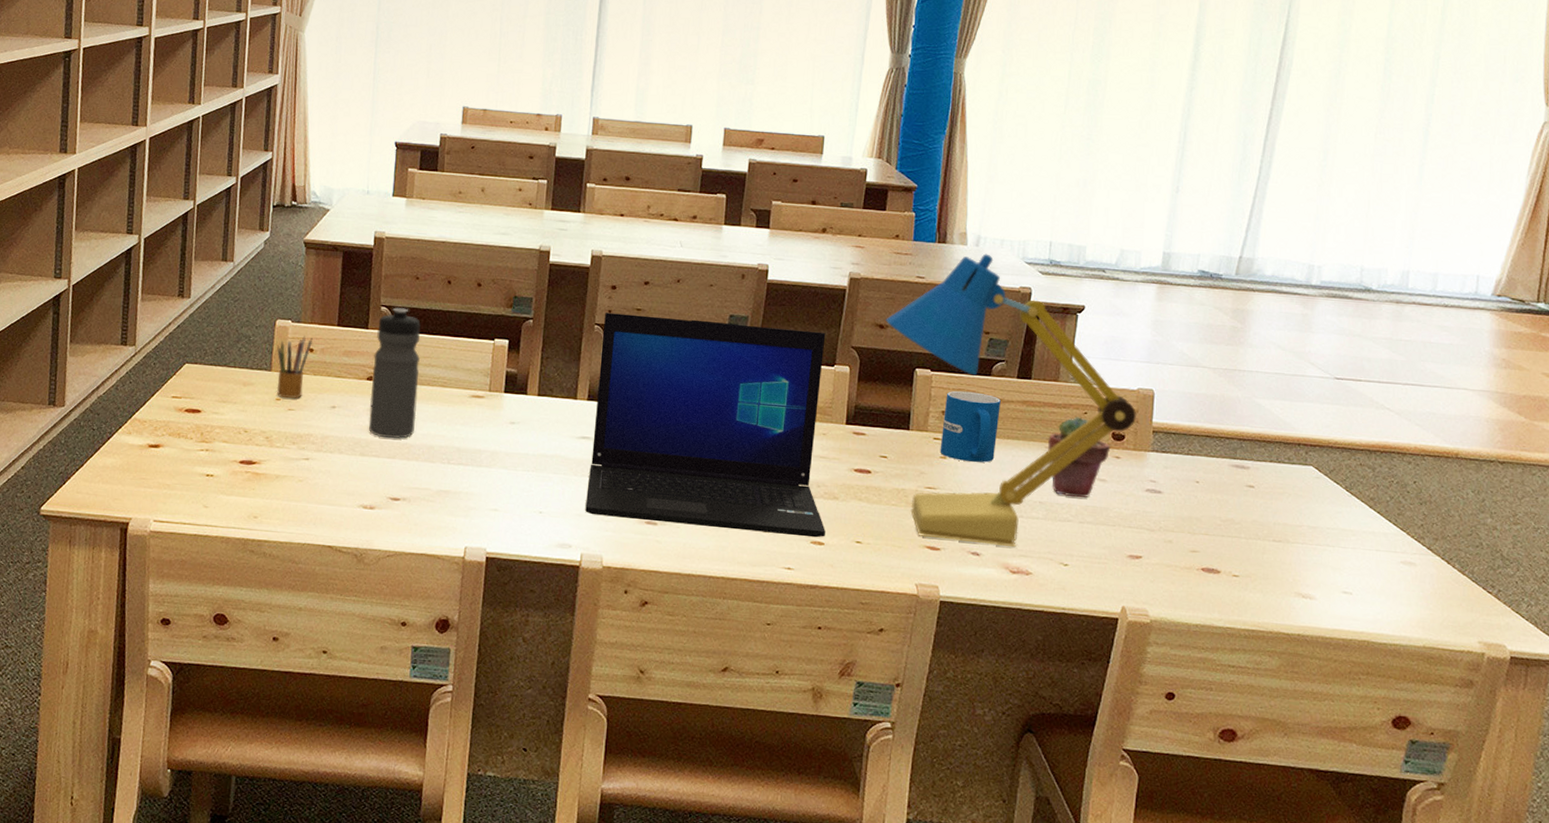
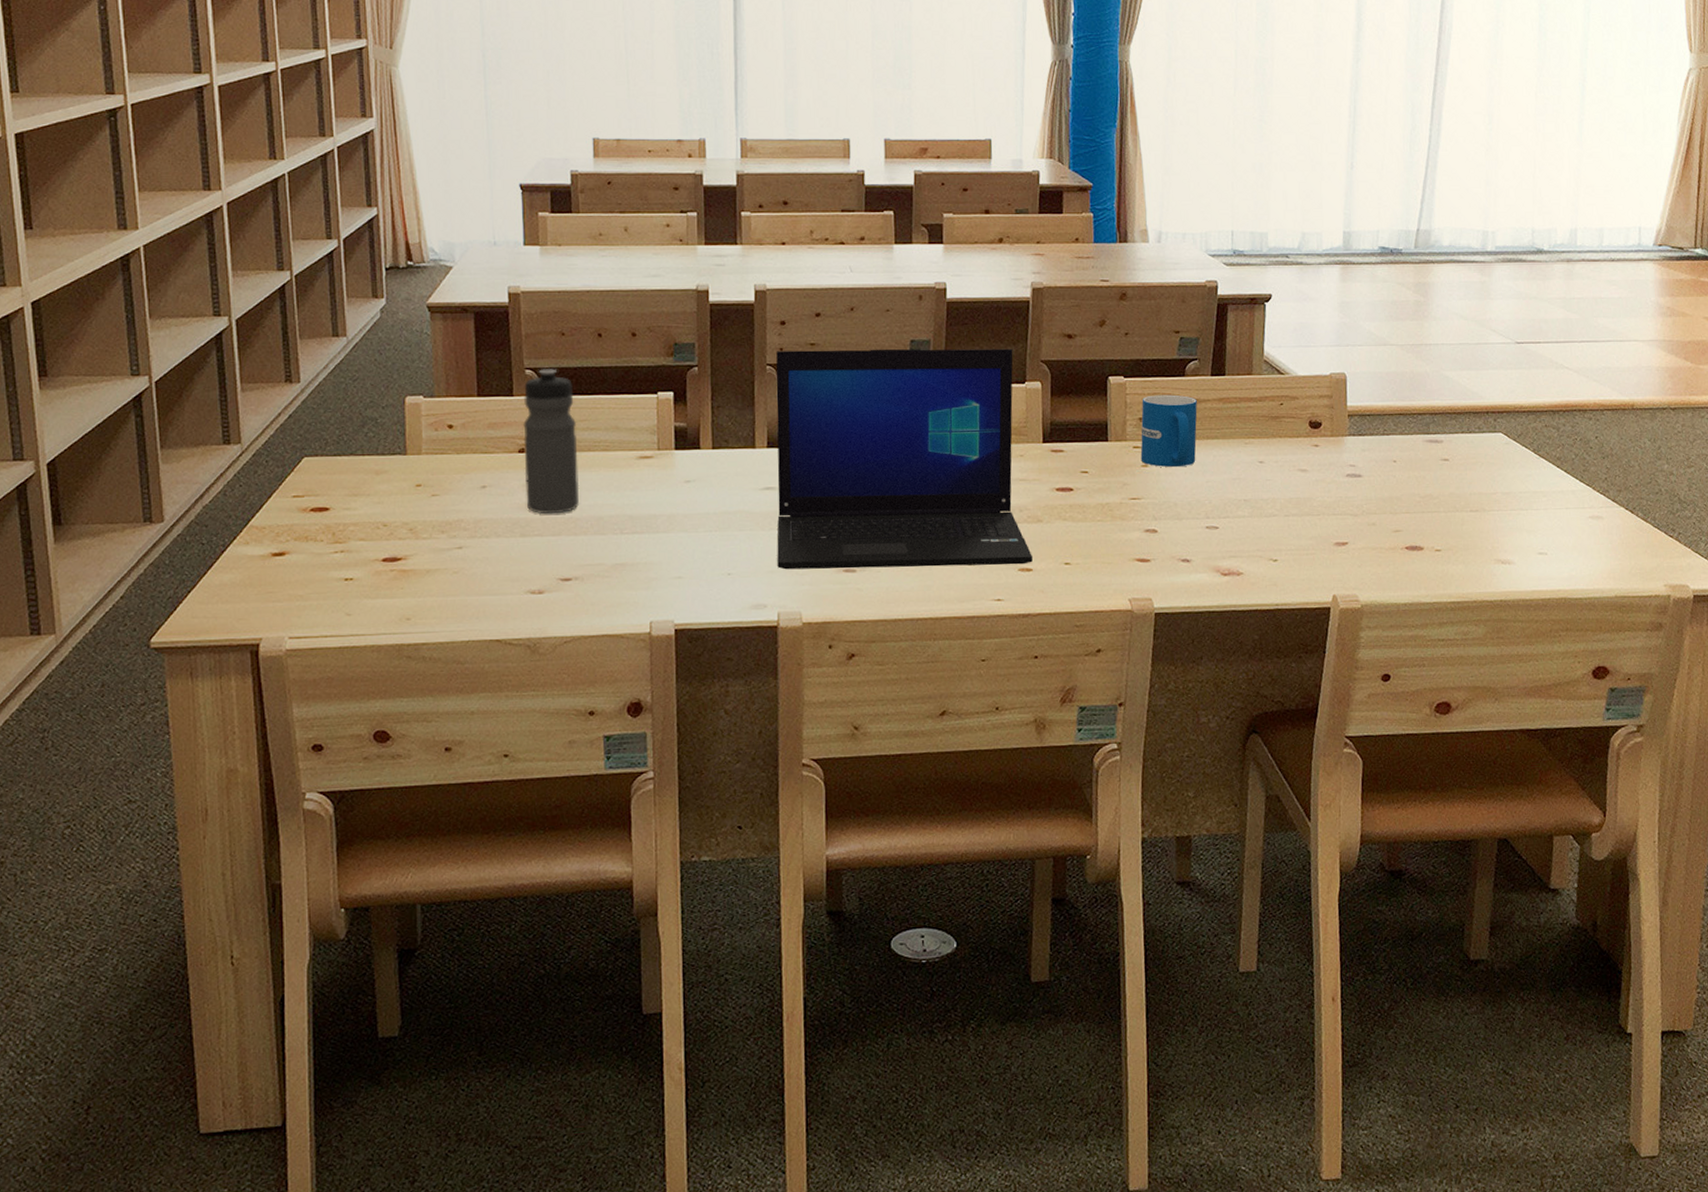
pencil box: present [276,335,313,399] -> none [410,411,452,483]
desk lamp: present [885,253,1137,547] -> none [1073,249,1332,550]
potted succulent: present [1047,417,1111,498] -> none [1246,409,1309,491]

